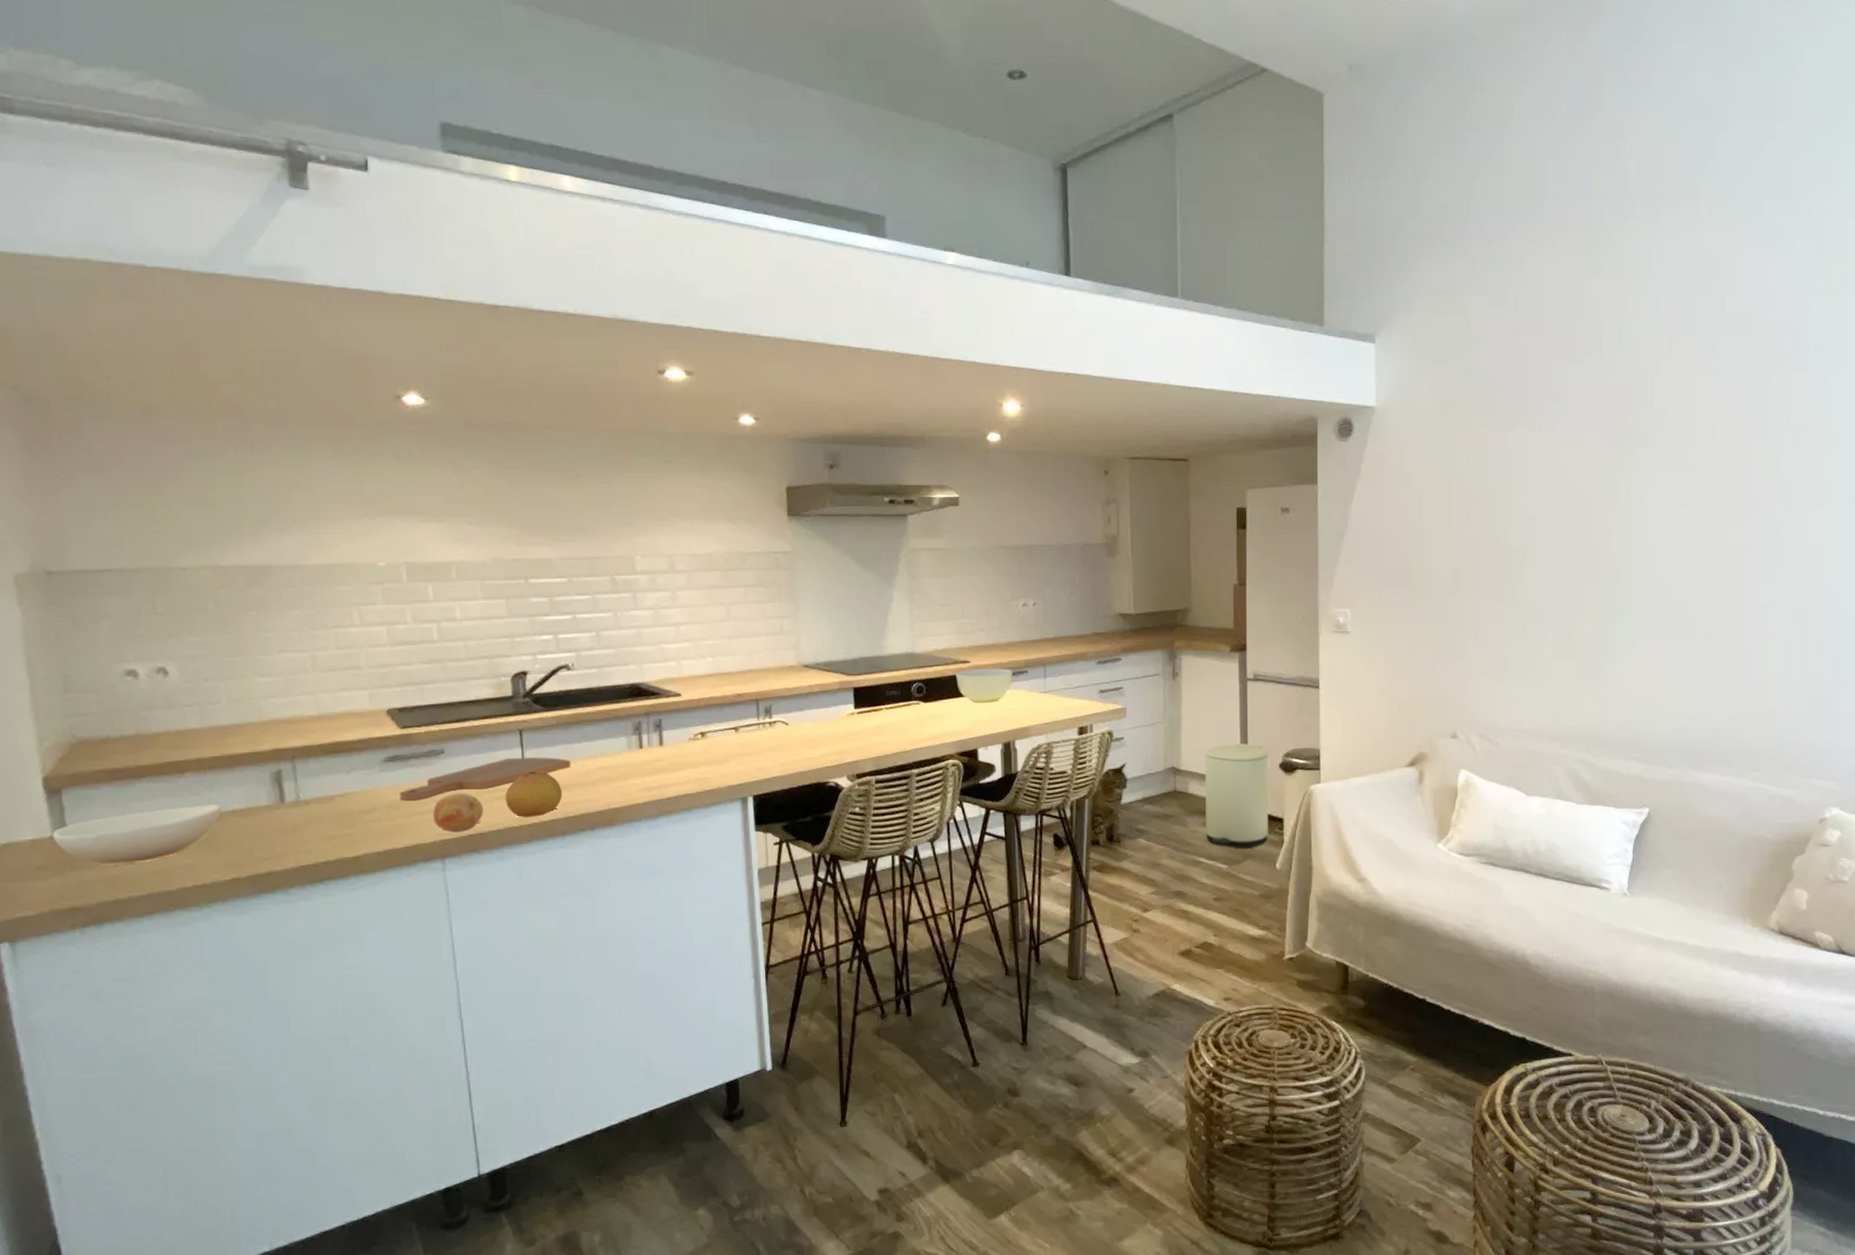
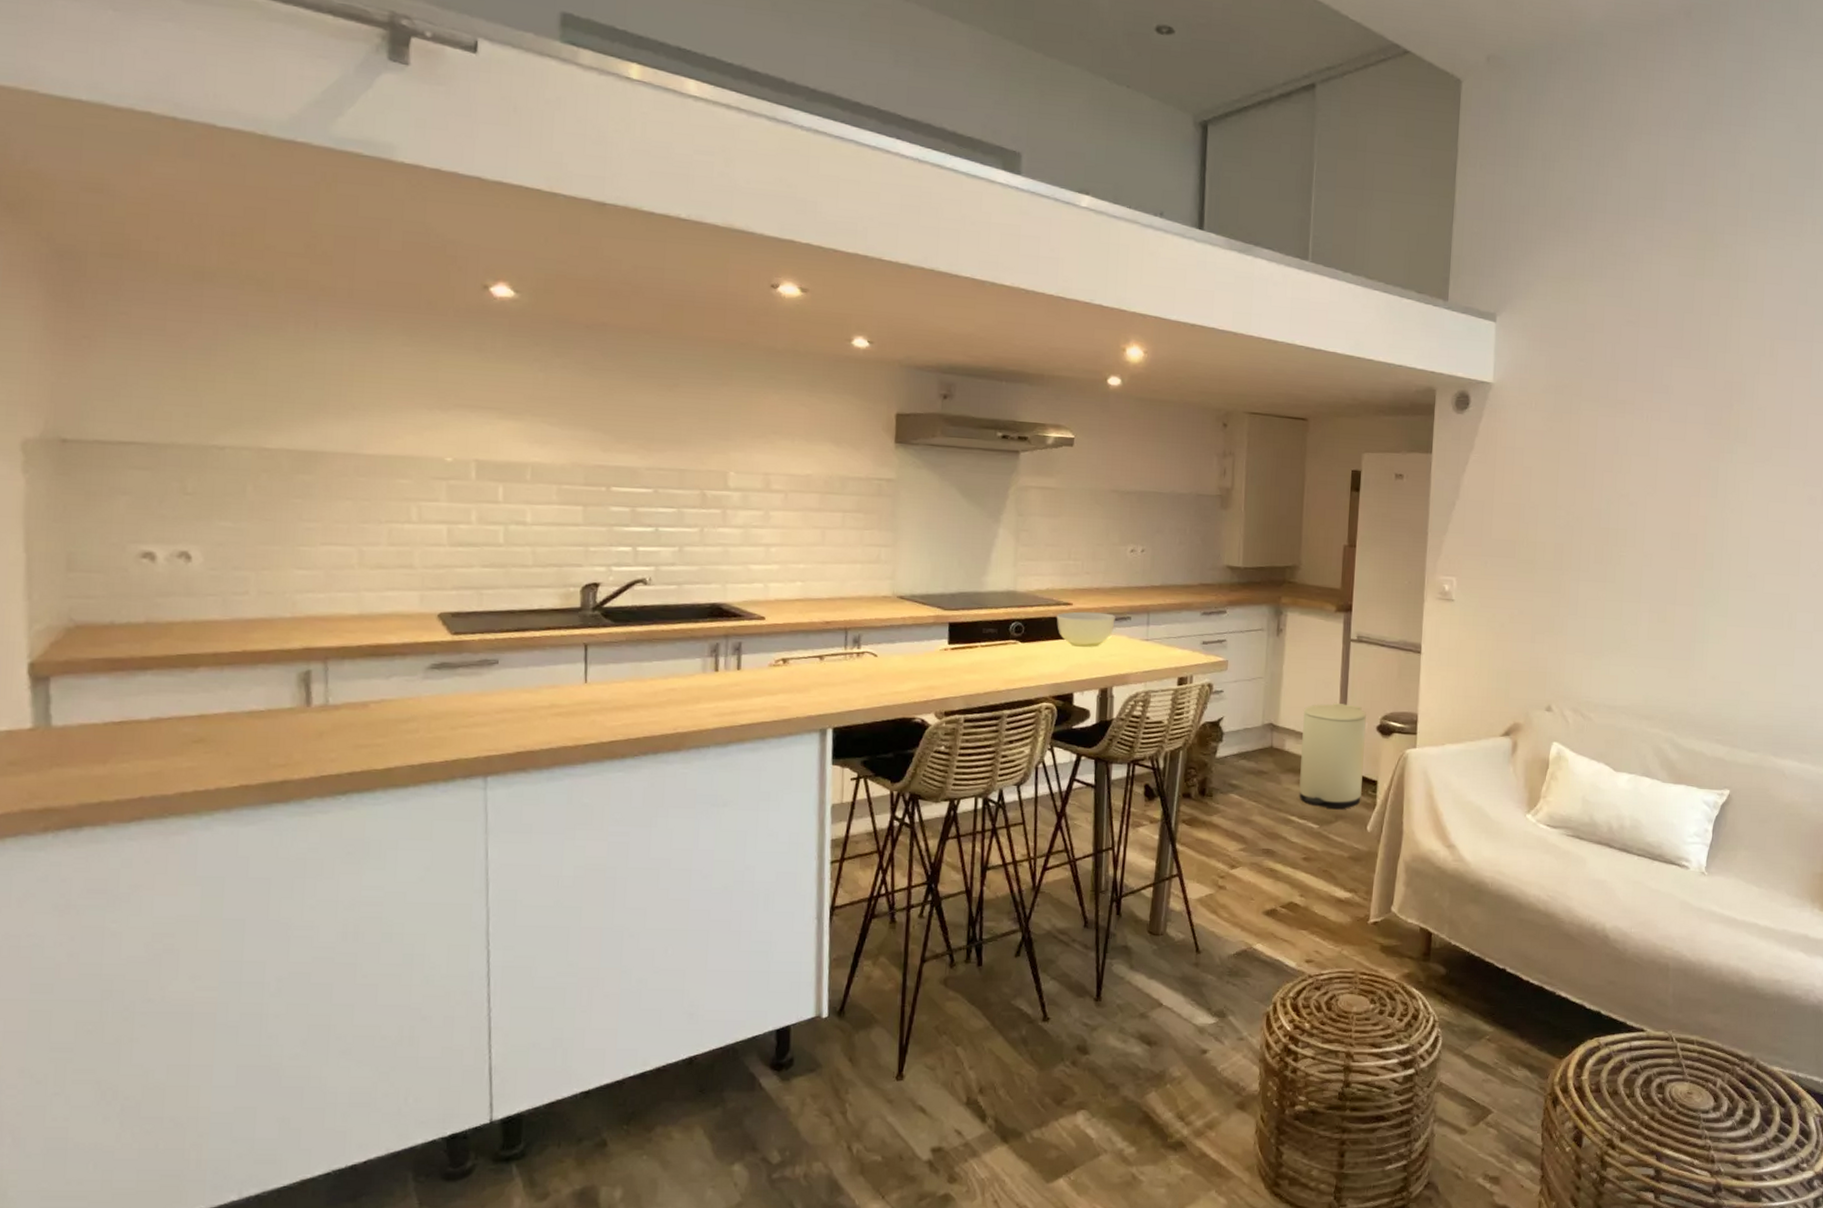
bowl: present [52,805,222,864] -> none [32,703,237,763]
cutting board: present [399,757,571,802] -> none [443,672,638,714]
fruit: present [432,793,483,832] -> none [478,706,536,749]
fruit: present [505,770,562,818] -> none [561,687,626,738]

